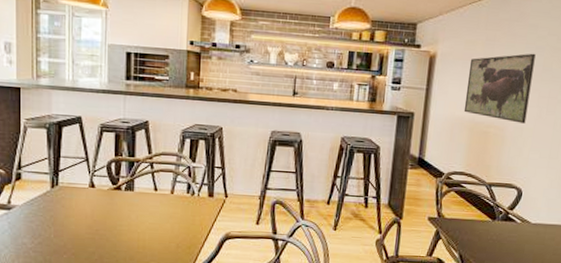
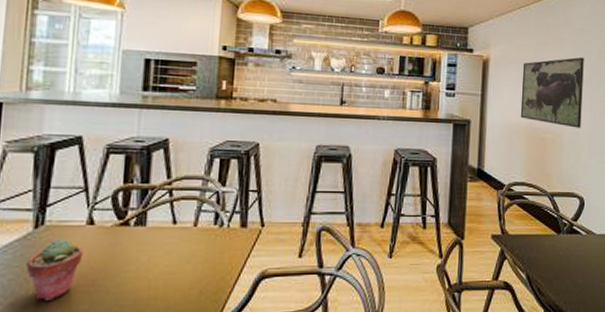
potted succulent: none [48,197,88,243] -> present [26,238,84,301]

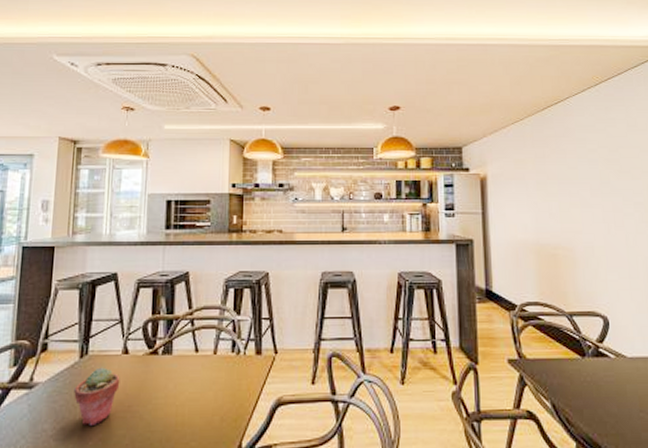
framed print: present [520,57,584,128] -> none [523,167,595,242]

